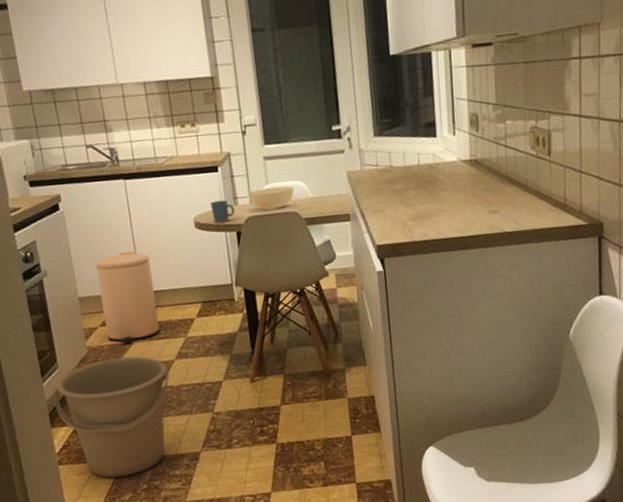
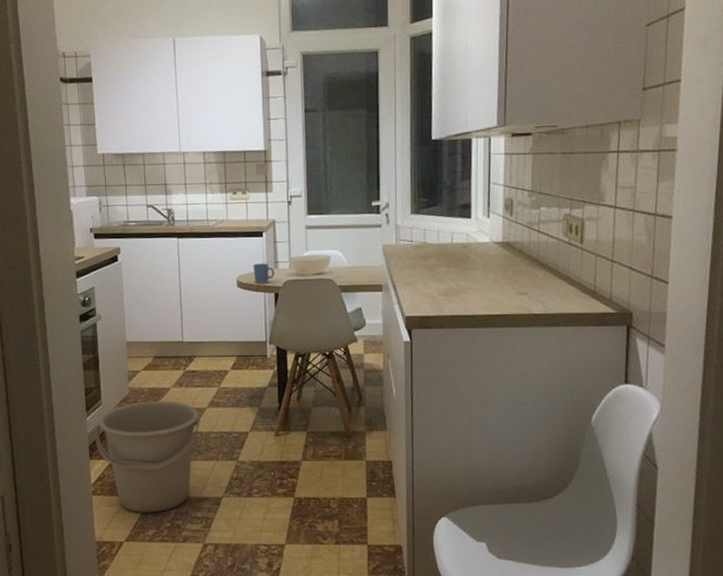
pedal bin: present [95,251,160,343] -> none [144,303,196,387]

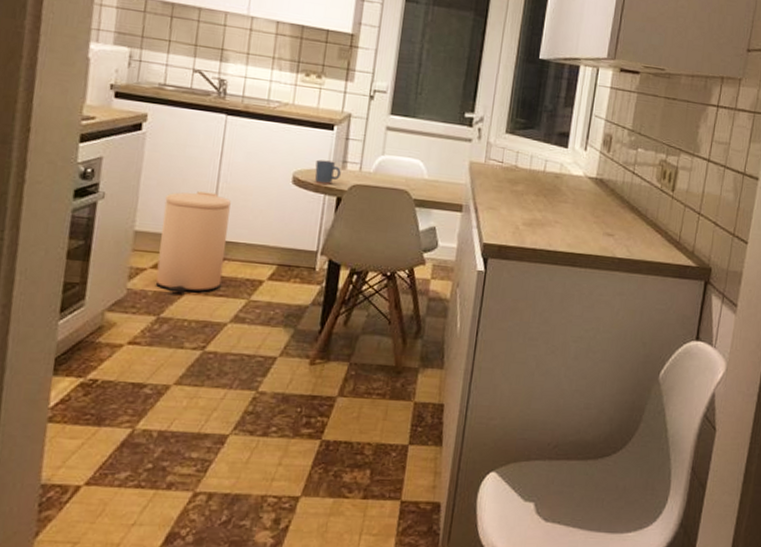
bucket: present [95,401,200,513] -> none [65,307,217,450]
pedal bin: none [144,303,196,387] -> present [155,191,231,293]
bowl: present [288,254,332,276] -> none [359,158,411,183]

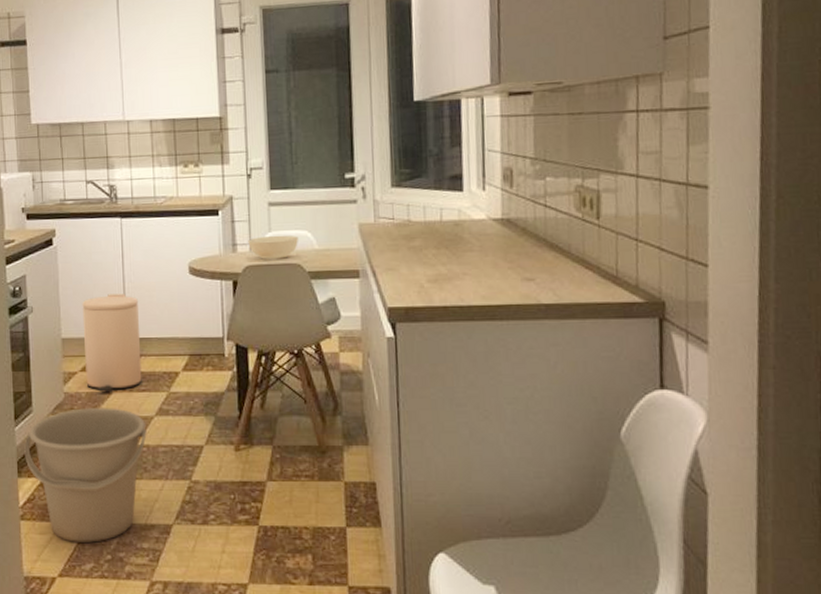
bucket: none [65,307,217,450] -> present [24,408,147,543]
mug: present [315,159,341,184] -> none [208,246,233,270]
bowl: none [359,158,411,183] -> present [248,235,299,260]

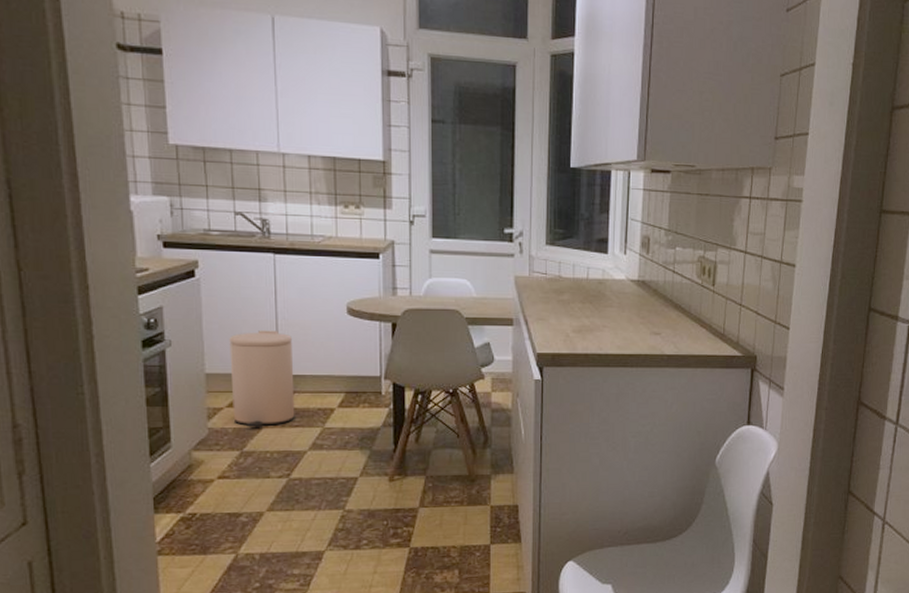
bucket: present [24,408,147,543] -> none [162,443,299,573]
bowl: present [248,235,299,260] -> none [408,282,459,305]

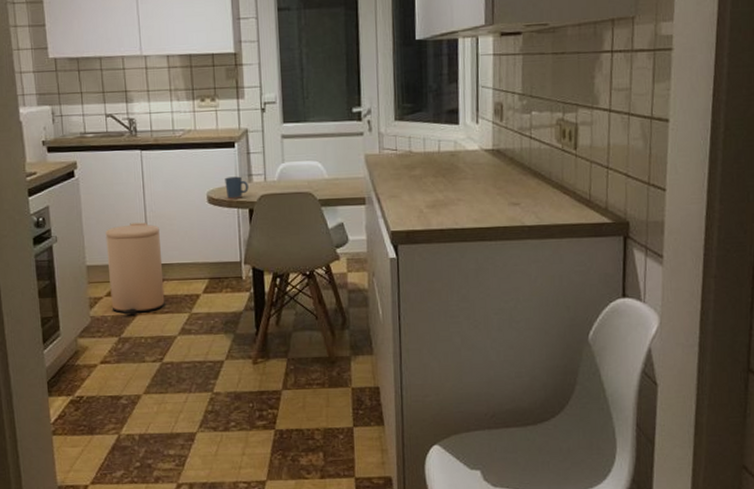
mug: none [367,288,392,311] -> present [225,176,249,199]

